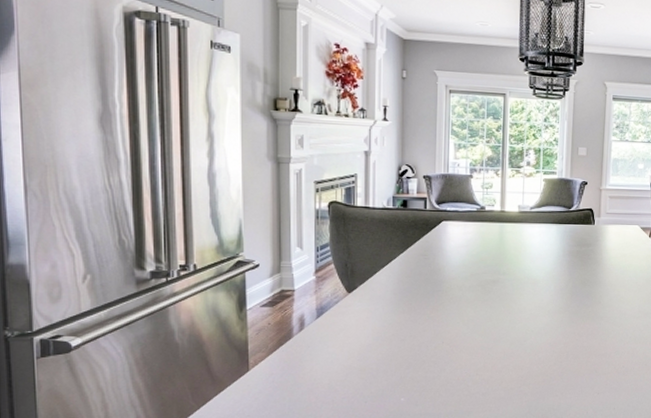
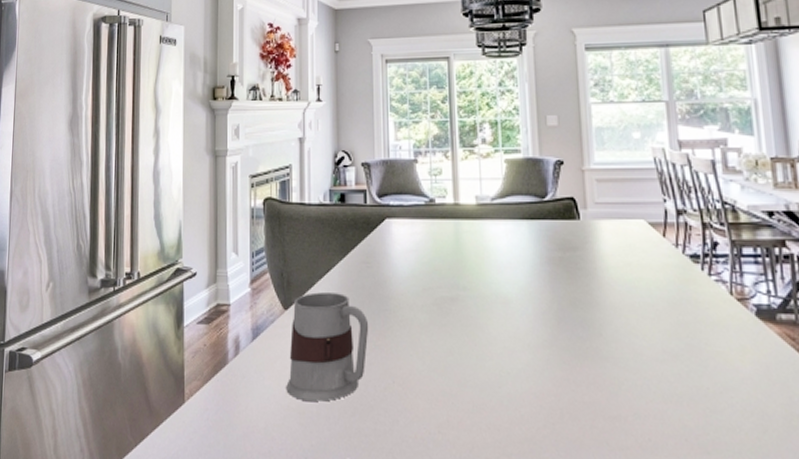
mug: none [349,279,424,361] -> present [286,292,369,402]

